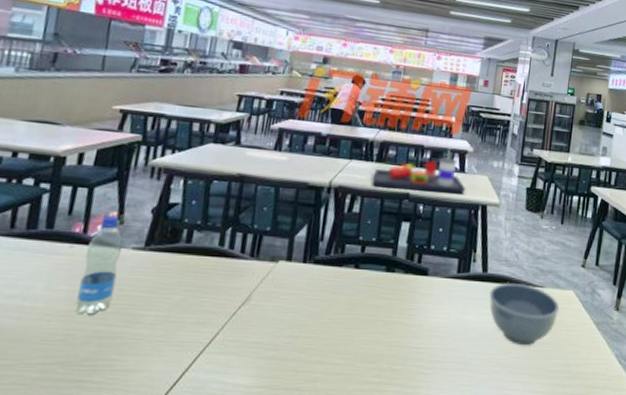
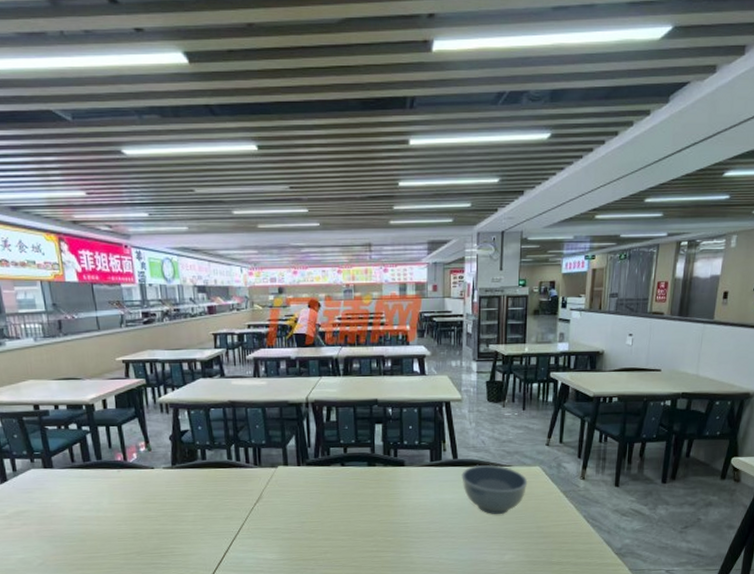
bottle: present [75,216,123,315] -> none [130,445,159,519]
food tray: present [372,148,466,194] -> none [343,355,429,399]

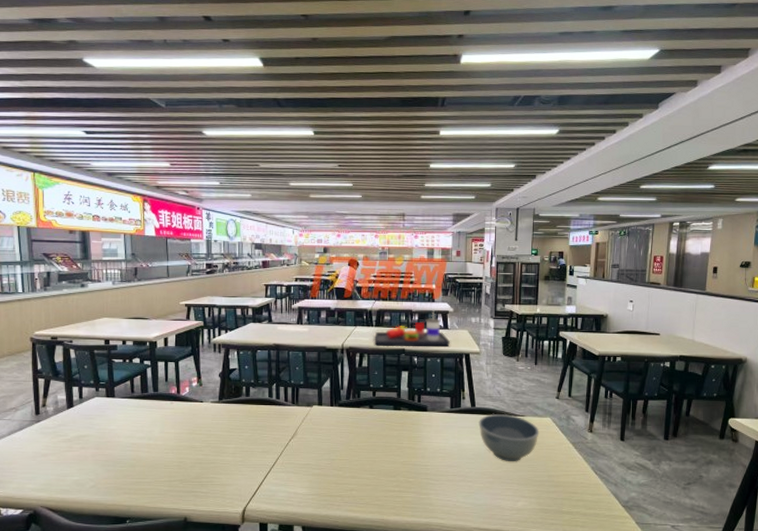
food tray: none [343,355,429,399] -> present [374,310,451,347]

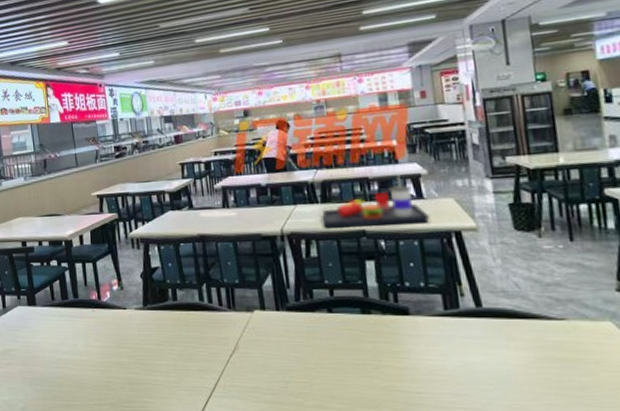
soup bowl: present [479,413,540,462] -> none [491,316,597,391]

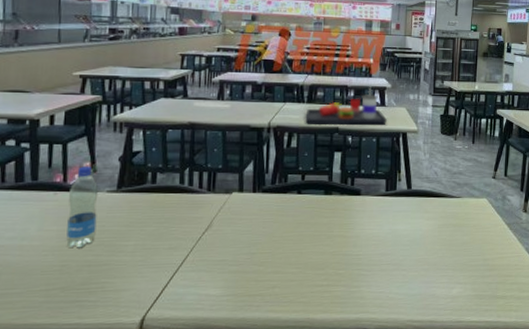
bottle: none [103,284,132,365] -> present [66,166,99,248]

